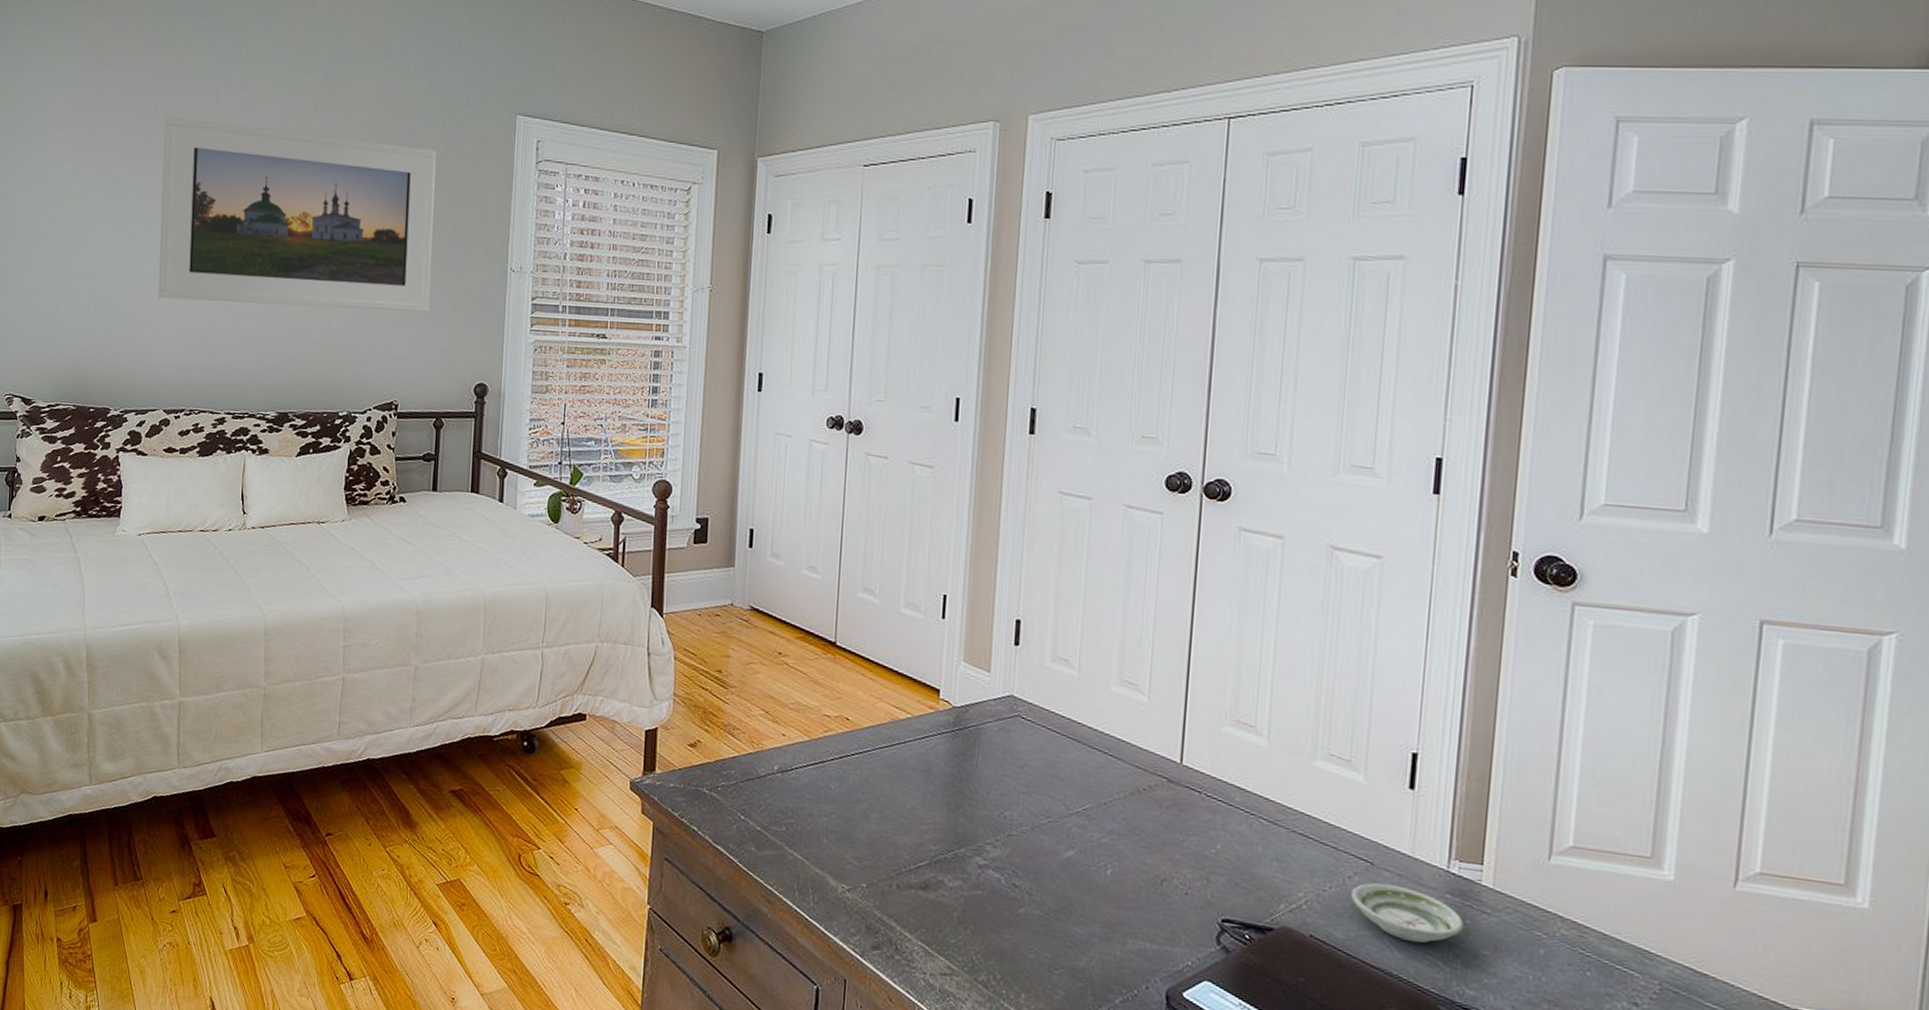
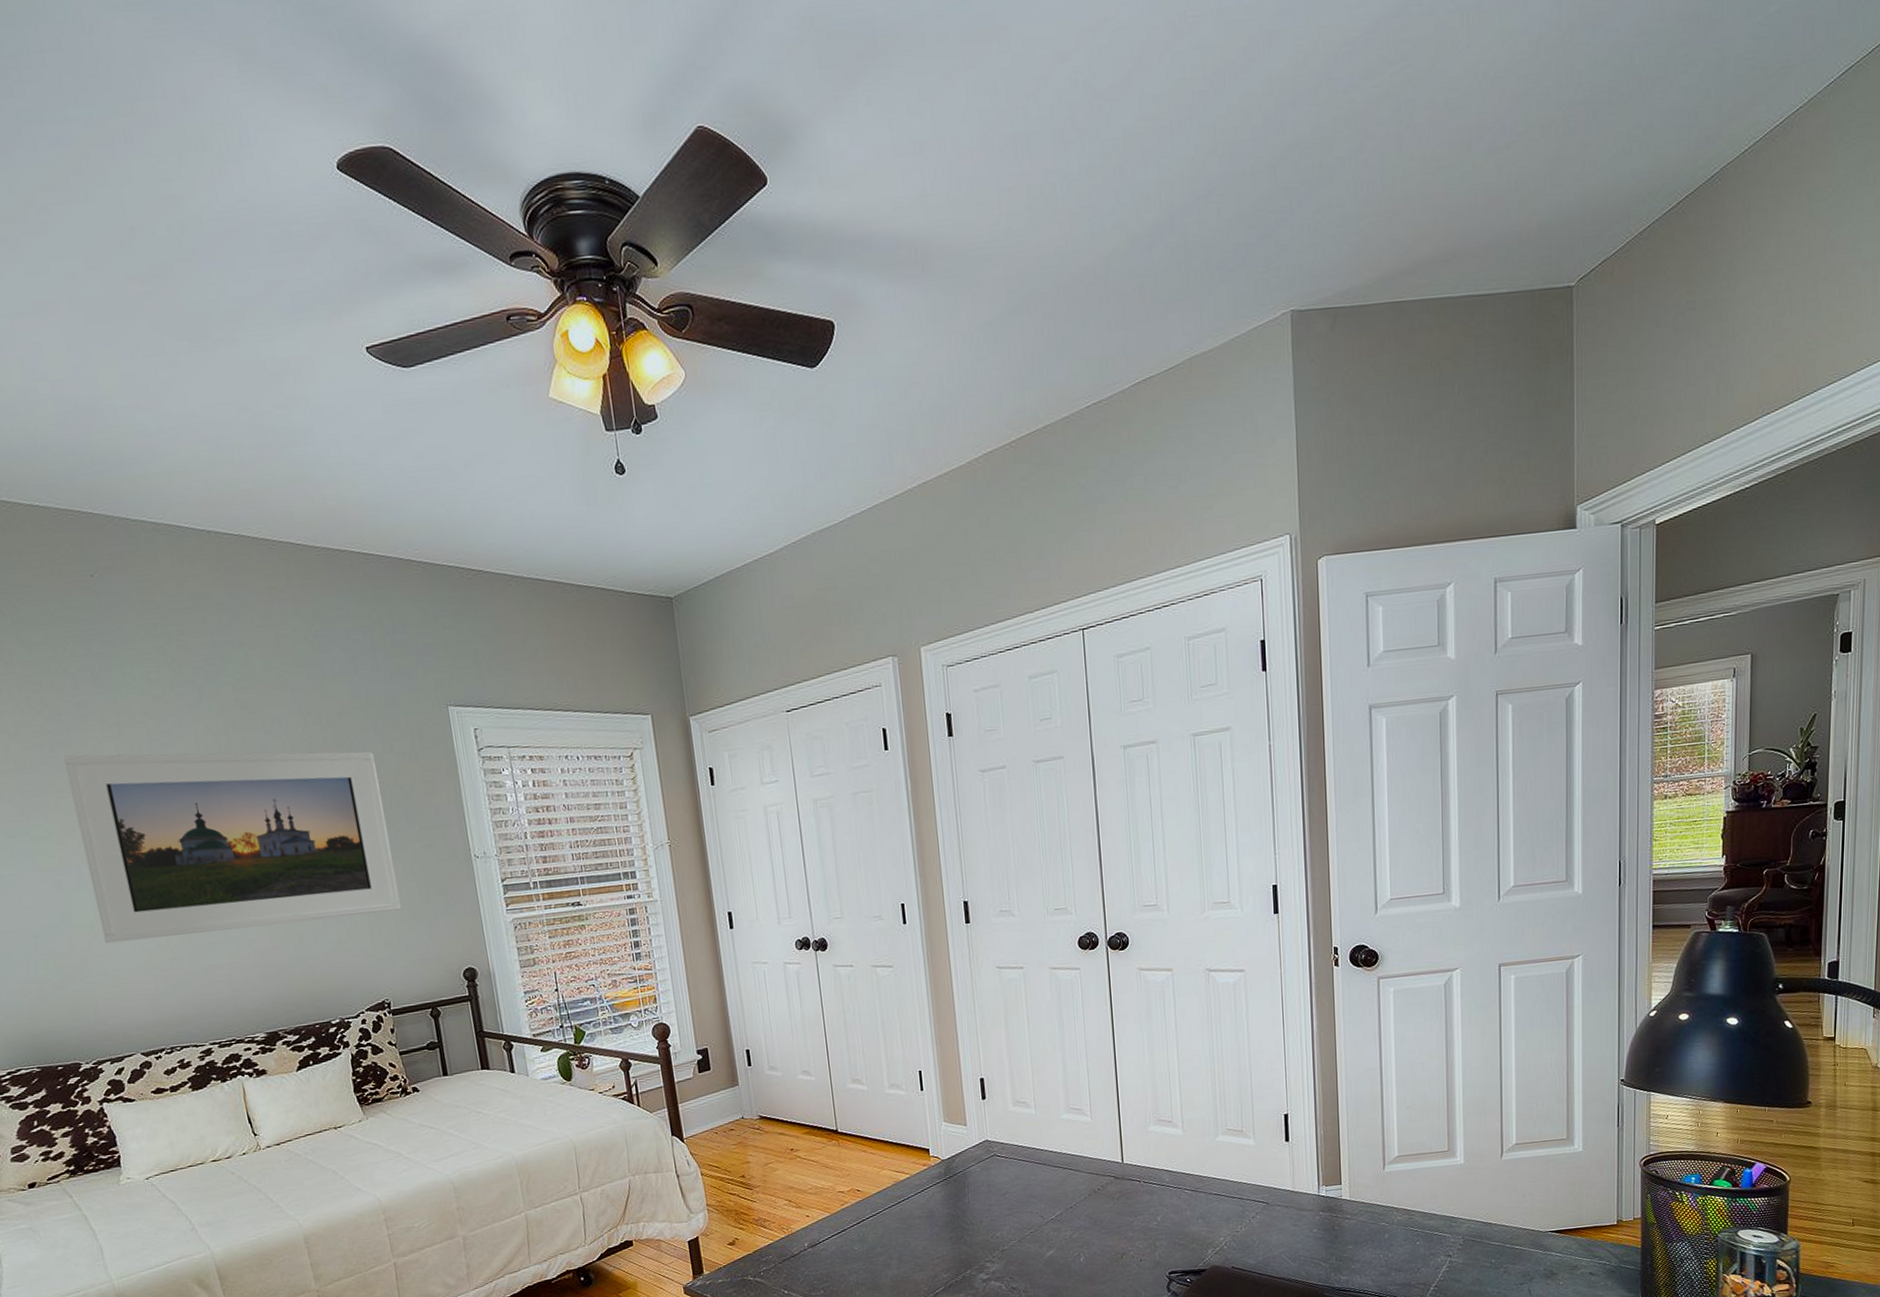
saucer: present [1351,882,1463,943] -> none [1256,1214,1334,1253]

